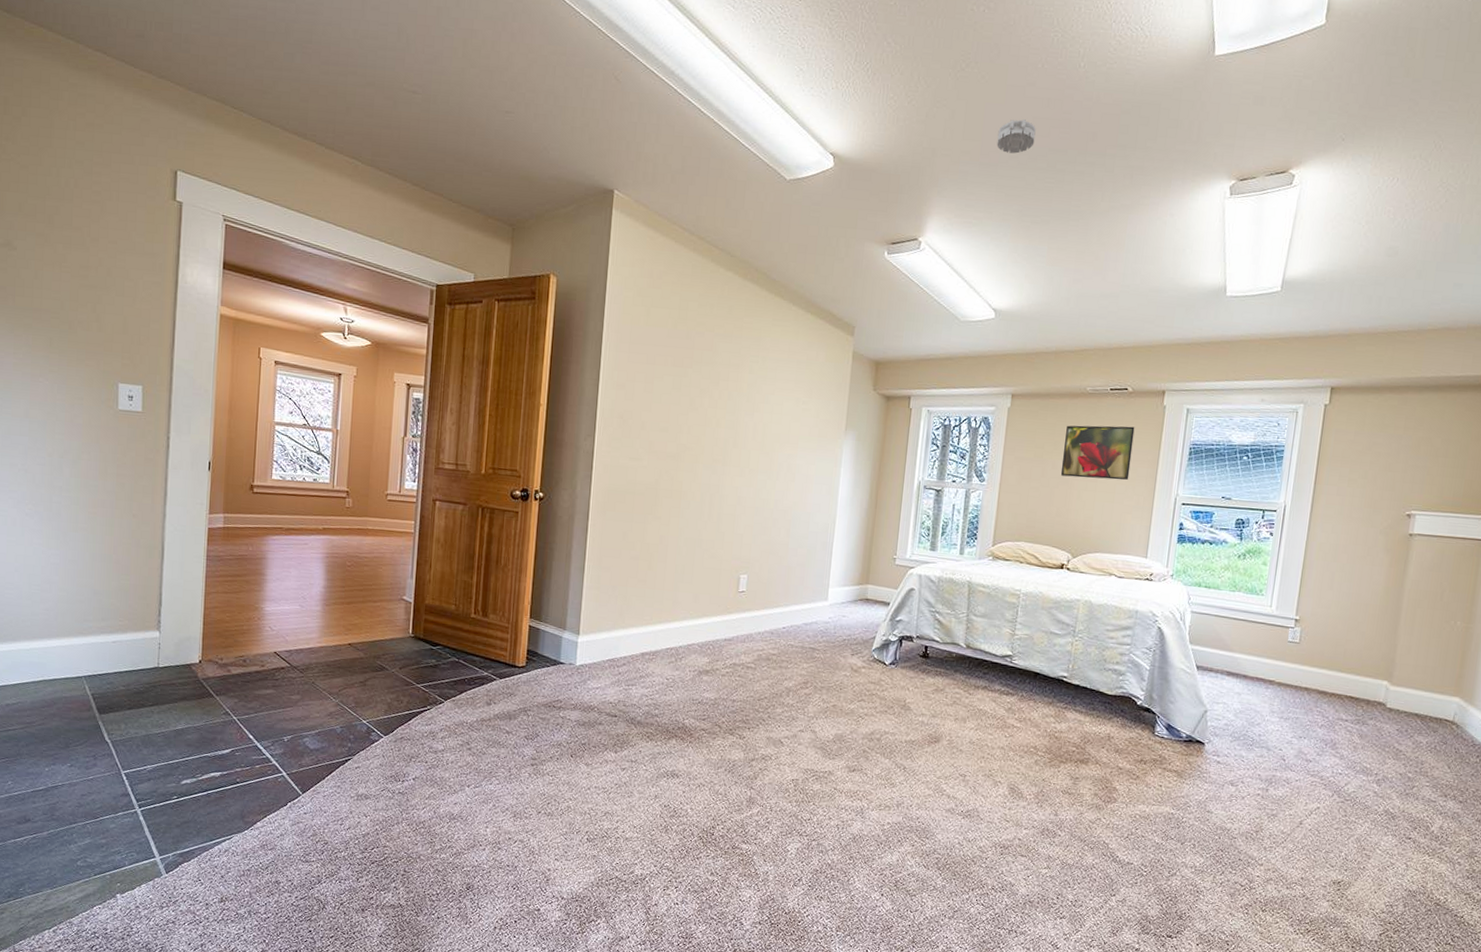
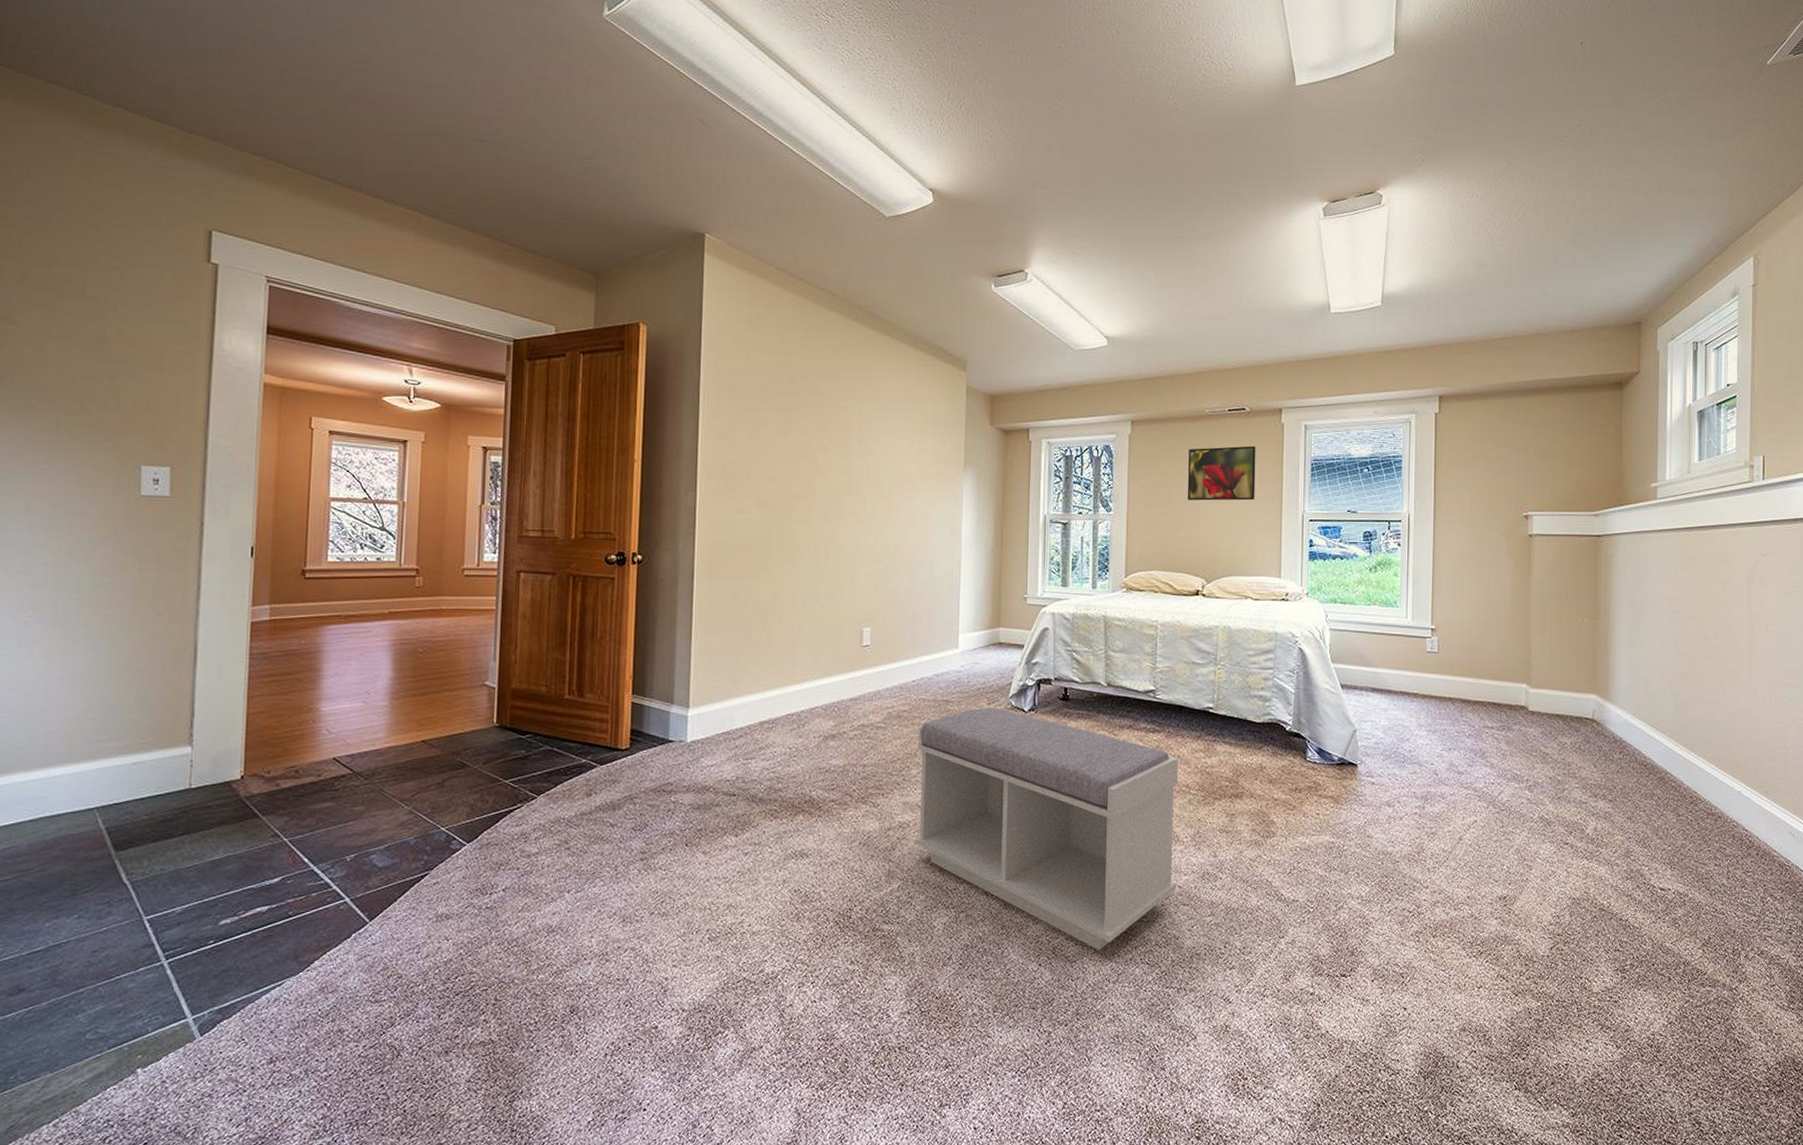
bench: none [775,657,1029,888] -> present [915,707,1178,950]
smoke detector: present [997,119,1036,154] -> none [1095,150,1132,184]

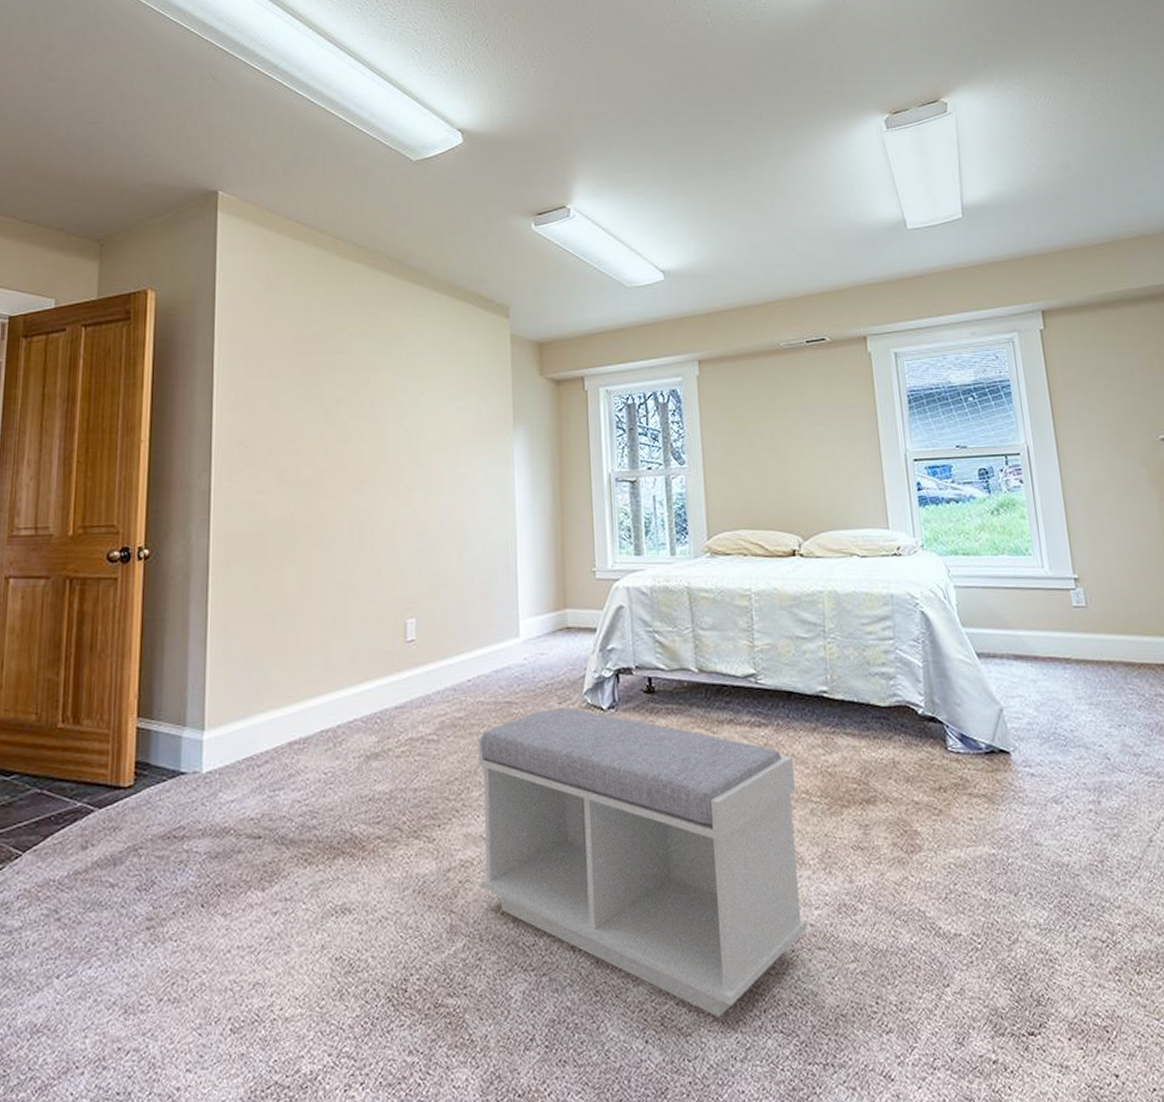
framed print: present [1187,446,1256,501] -> none [766,379,848,446]

